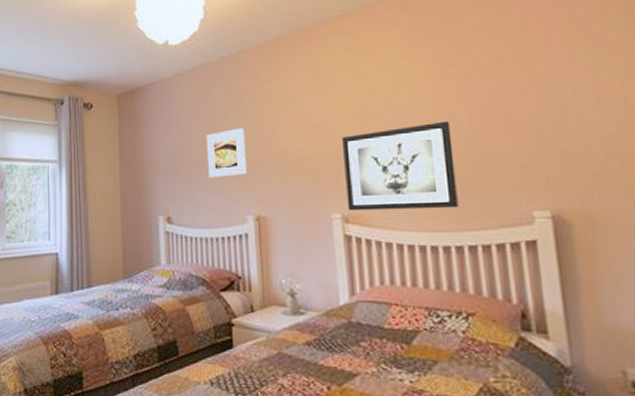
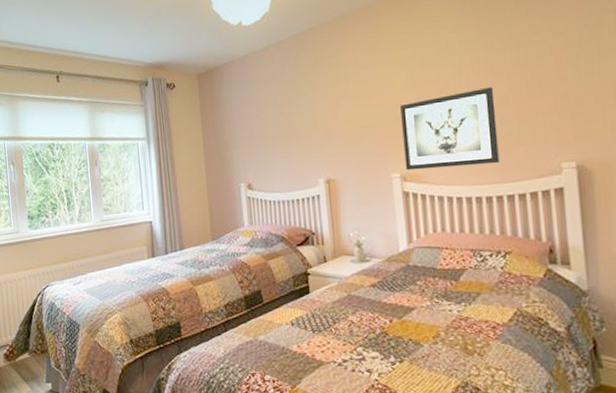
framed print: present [205,127,246,178] -> none [279,100,317,147]

